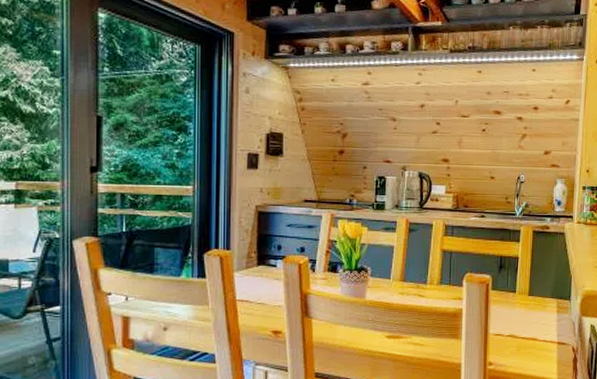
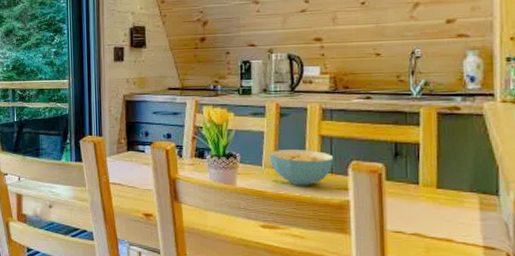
cereal bowl: none [397,263,452,297] -> present [269,150,334,186]

